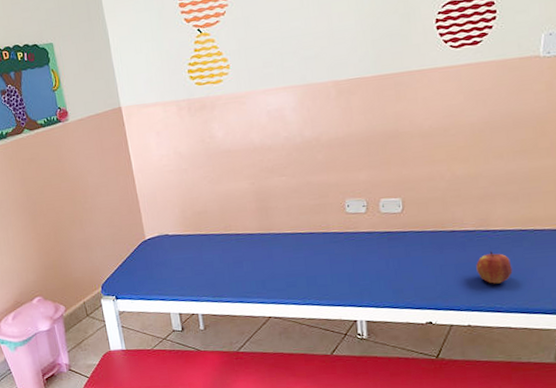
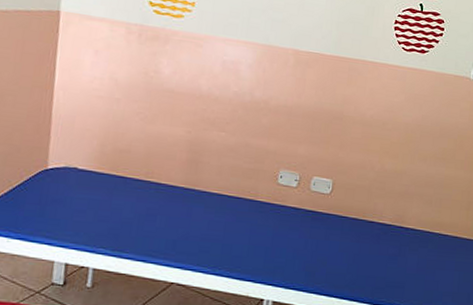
apple: present [476,251,513,284] -> none [385,248,416,281]

